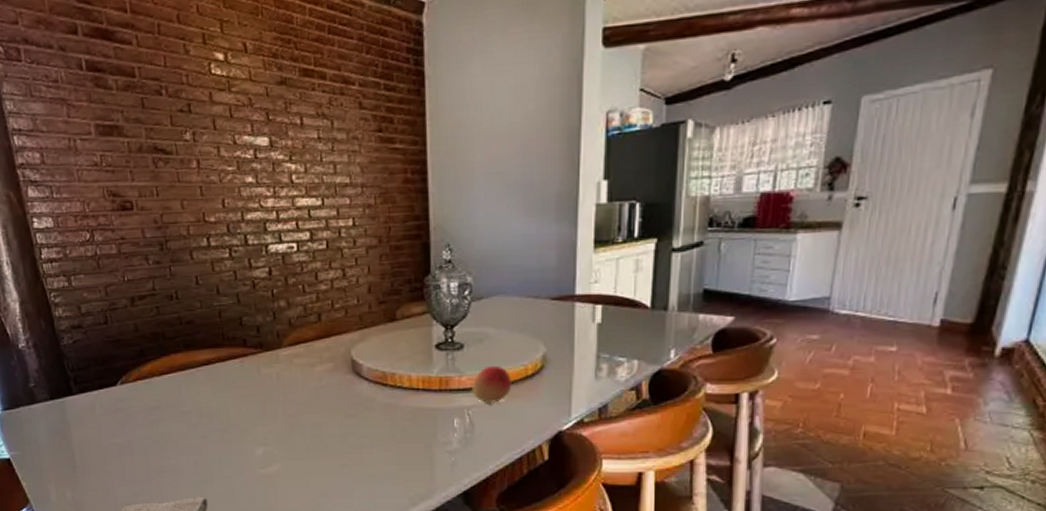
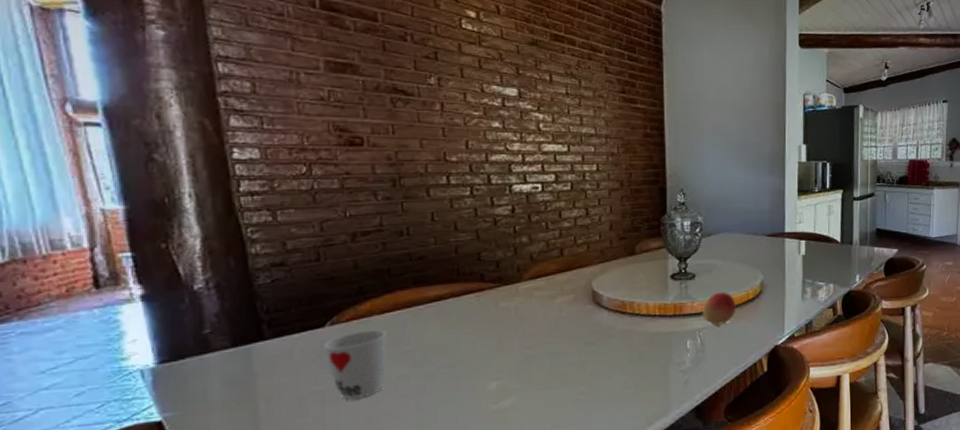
cup: none [118,390,169,454] -> present [324,329,388,400]

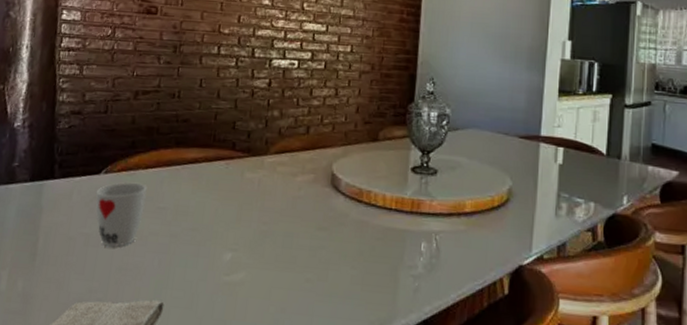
fruit: present [702,291,736,325] -> none [440,193,479,231]

